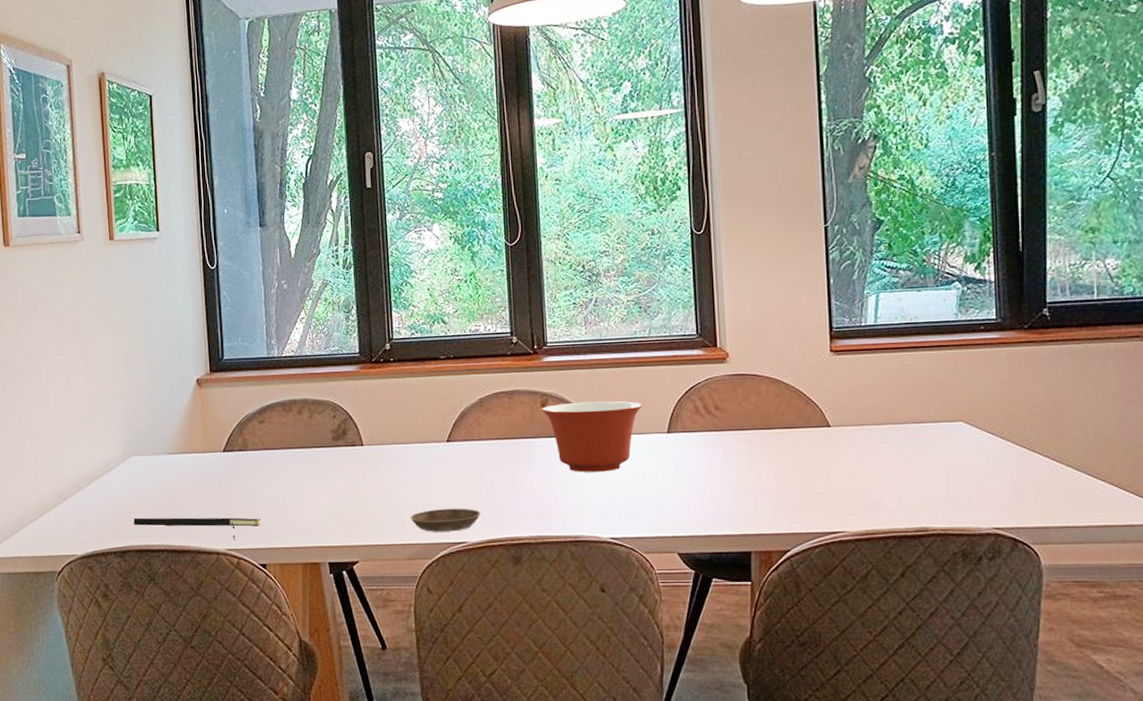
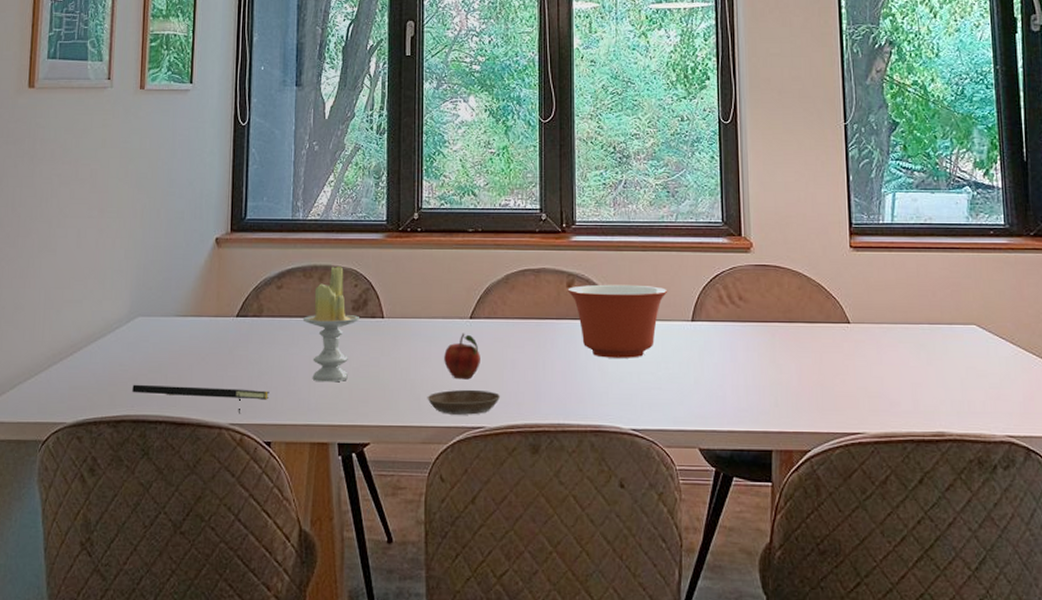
candle: none [286,398,340,508] -> present [302,265,359,383]
fruit: none [424,455,460,499] -> present [444,333,480,380]

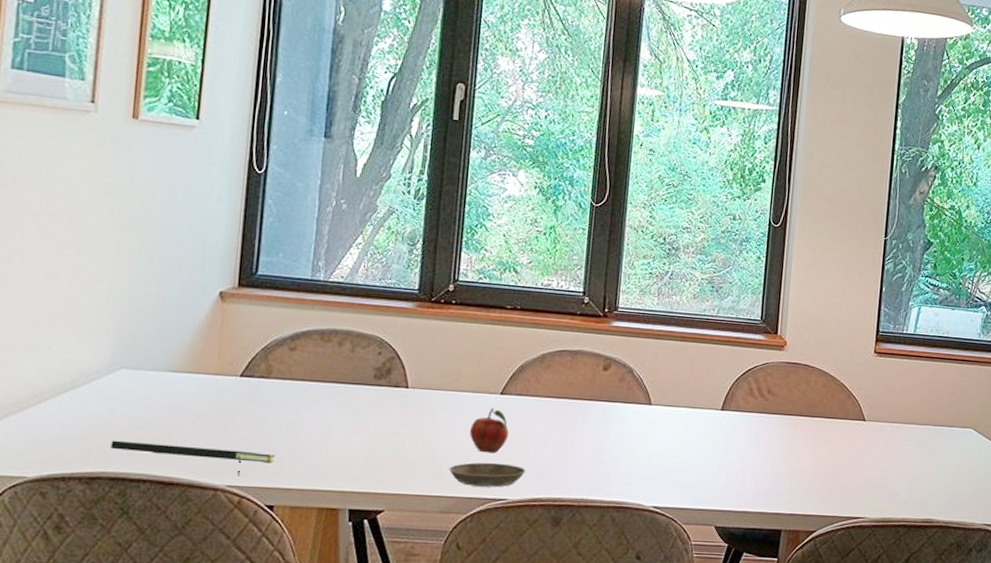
candle: present [302,265,359,383] -> none [317,331,381,449]
mixing bowl: present [567,284,668,358] -> none [603,369,702,441]

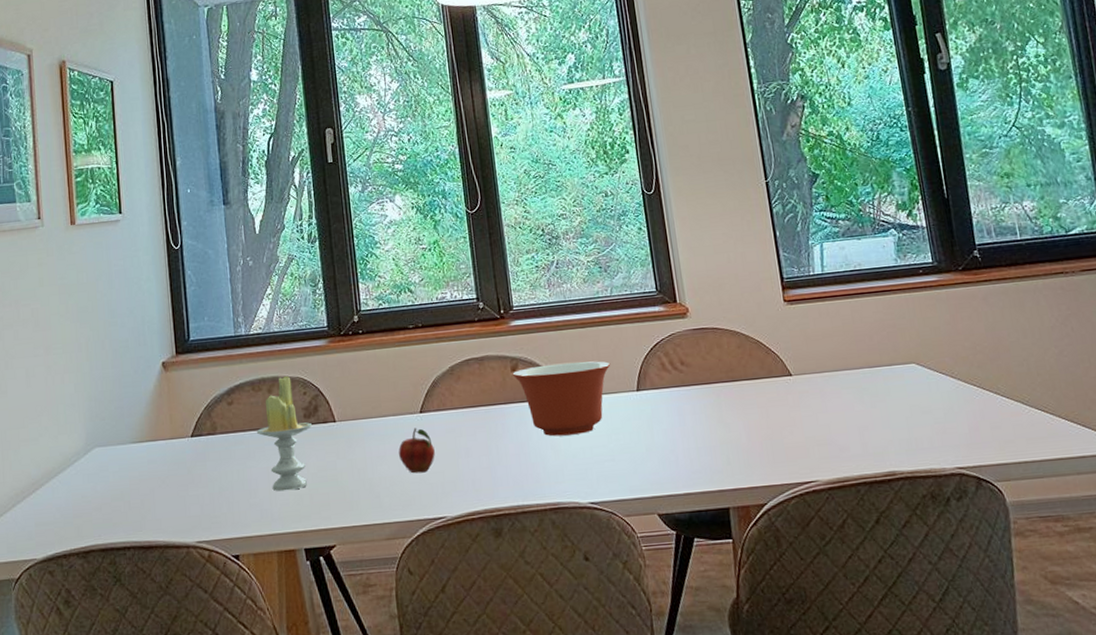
notepad: present [111,440,275,476] -> none [97,505,232,531]
candle: none [317,331,381,449] -> present [256,375,312,492]
saucer: present [449,462,526,487] -> none [386,481,459,509]
mixing bowl: none [603,369,702,441] -> present [512,361,611,437]

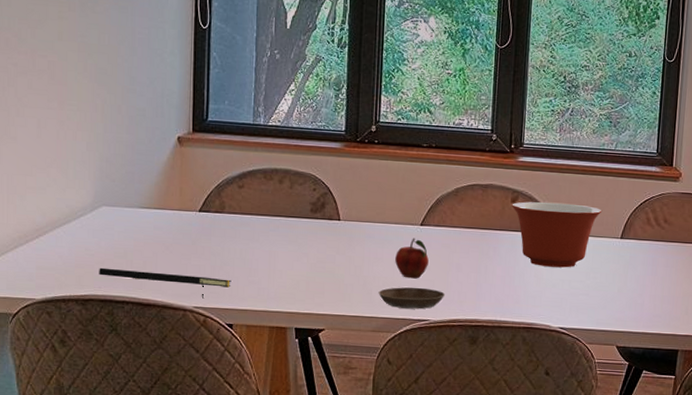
notepad: none [97,505,232,531] -> present [99,267,232,299]
candle: present [256,375,312,492] -> none [263,170,317,275]
saucer: none [386,481,459,509] -> present [378,287,446,309]

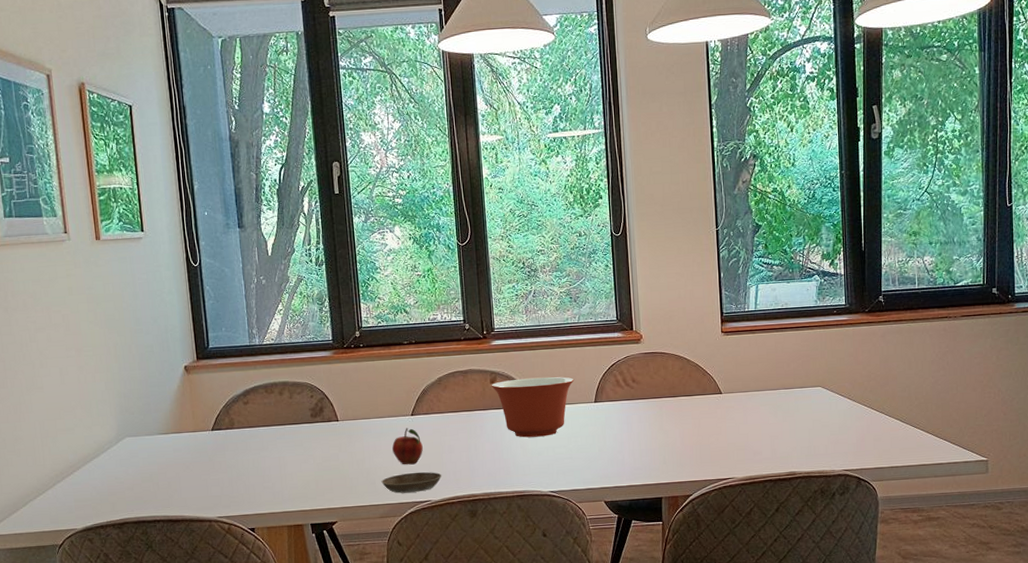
notepad: present [99,267,232,299] -> none [130,488,249,509]

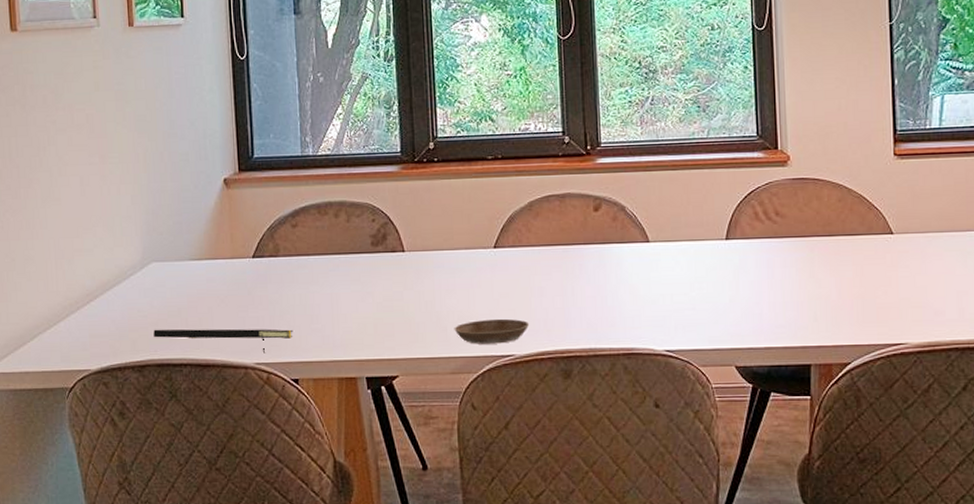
notepad: none [130,488,249,509] -> present [153,329,293,353]
fruit: present [392,427,423,465] -> none [469,263,507,309]
mixing bowl: present [491,377,575,438] -> none [594,205,701,281]

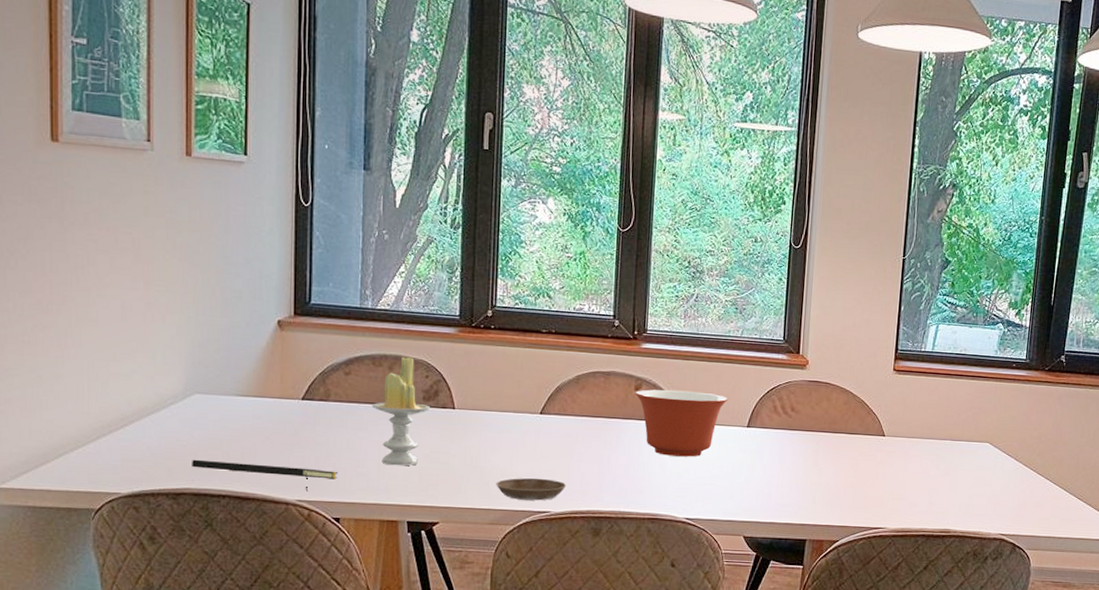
candle: none [320,200,379,319] -> present [371,356,430,466]
mixing bowl: none [594,205,701,281] -> present [635,389,729,457]

